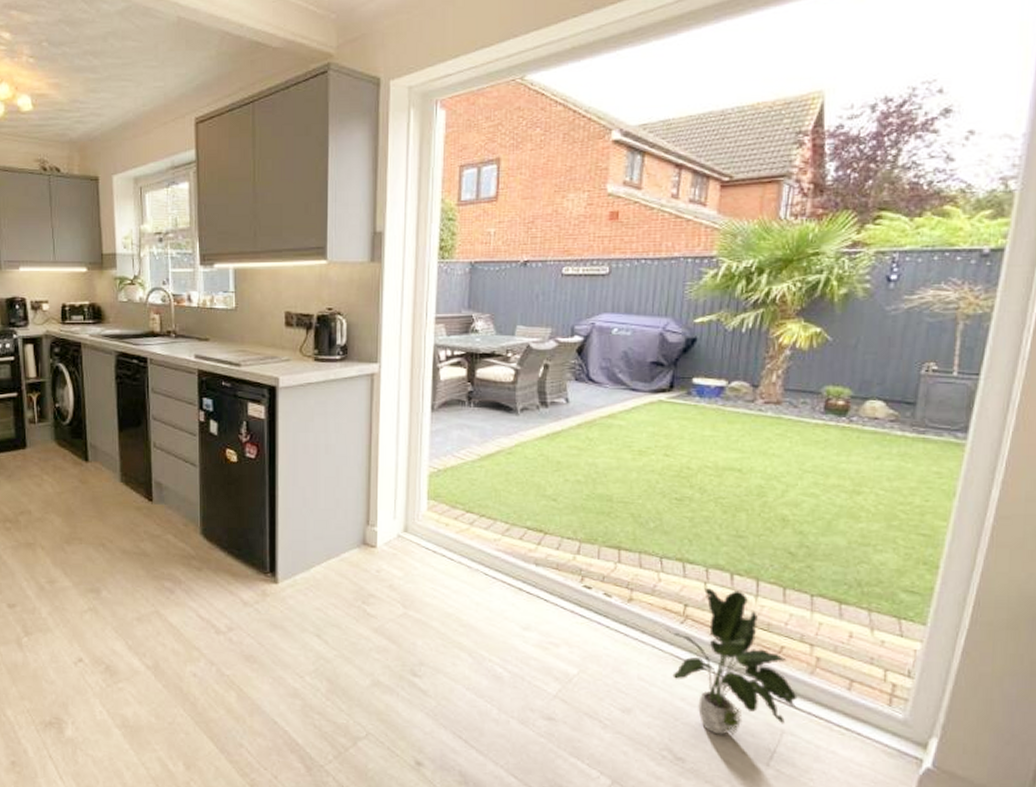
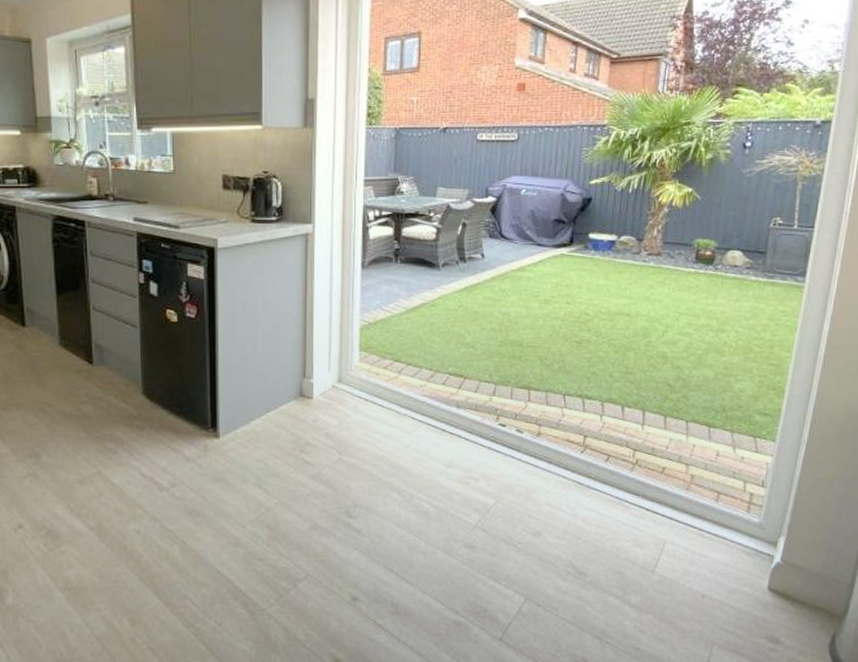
potted plant: present [665,588,798,736] -> none [568,420,676,549]

